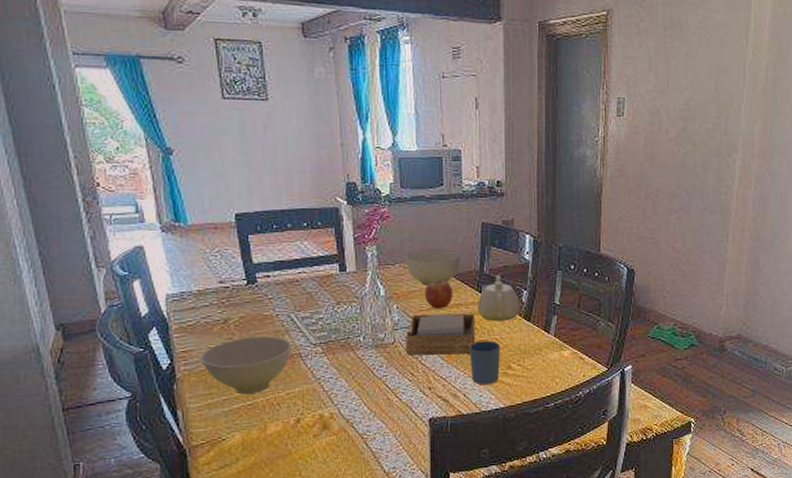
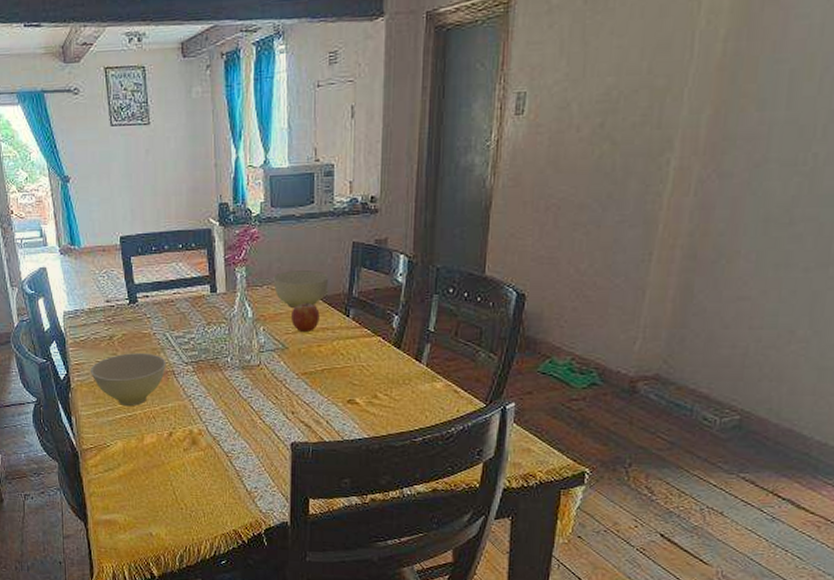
napkin holder: present [405,313,476,356] -> none [271,337,341,380]
mug: present [468,341,500,386] -> none [333,367,366,414]
teapot: present [478,274,520,321] -> none [345,298,390,347]

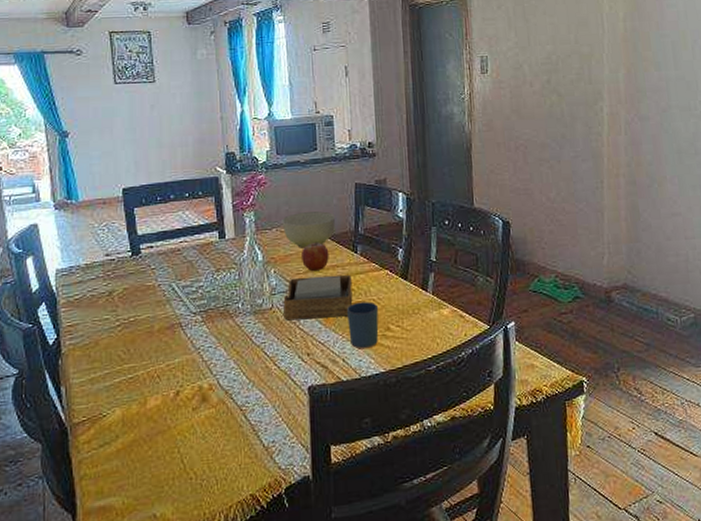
bowl: present [89,353,166,407] -> none [84,306,172,368]
napkin holder: none [271,337,341,380] -> present [283,274,353,321]
mug: none [333,367,366,414] -> present [346,301,379,349]

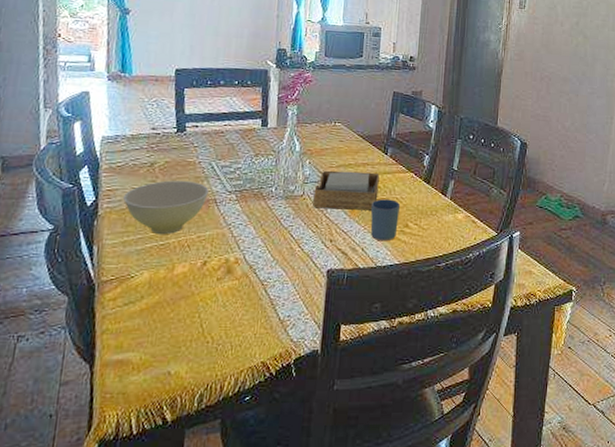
bowl: none [84,306,172,368] -> present [122,180,209,235]
bowl: present [282,211,336,248] -> none [321,112,372,145]
apple: present [302,241,329,271] -> none [336,140,362,166]

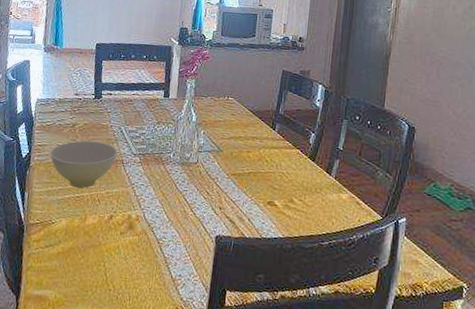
napkin holder: present [313,170,380,211] -> none [205,141,267,183]
mug: present [370,199,400,242] -> none [257,172,285,214]

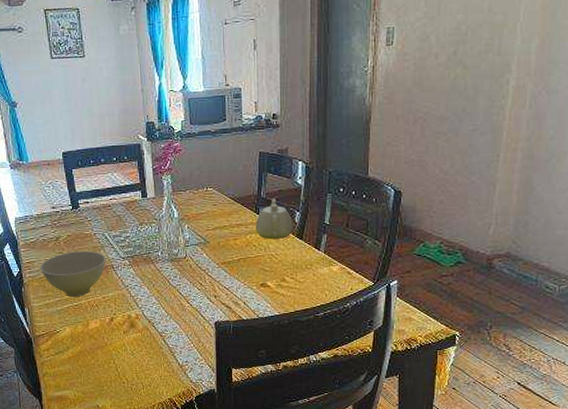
teapot: none [270,116,308,158] -> present [256,198,293,239]

